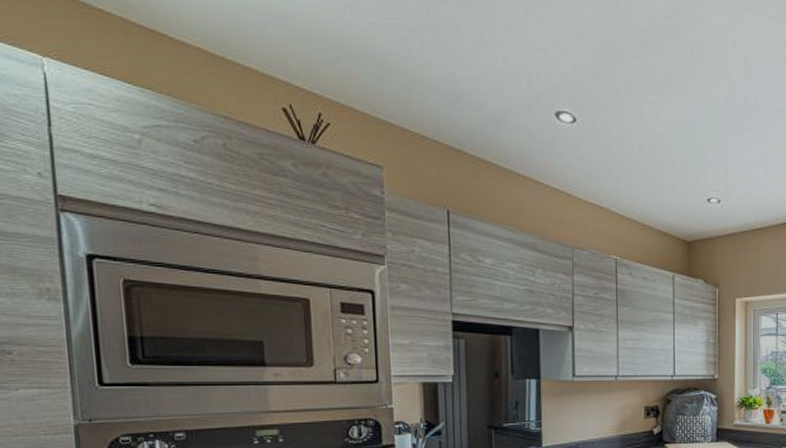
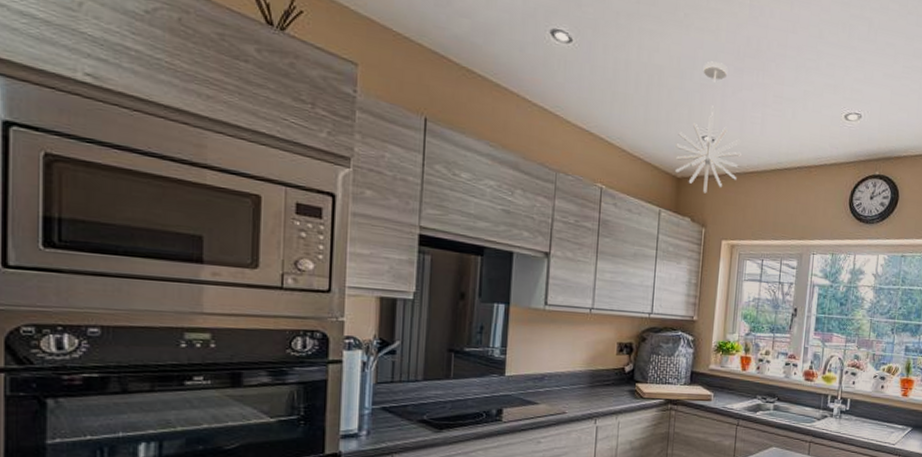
pendant light: none [683,124,748,254] -> present [675,61,741,193]

